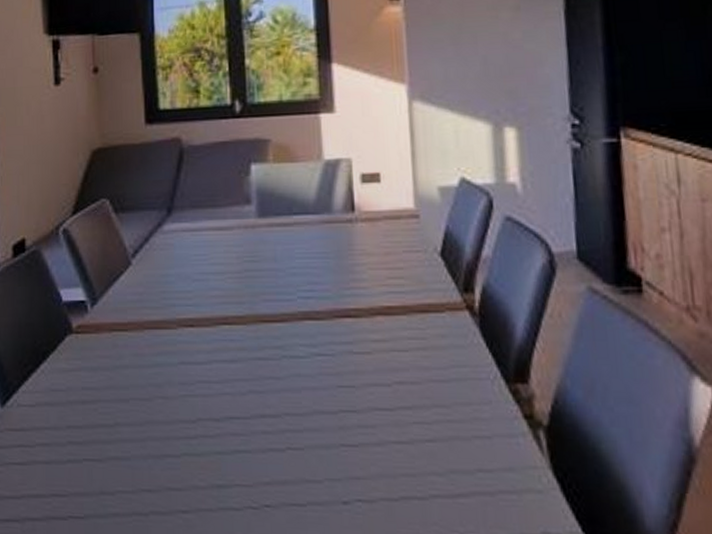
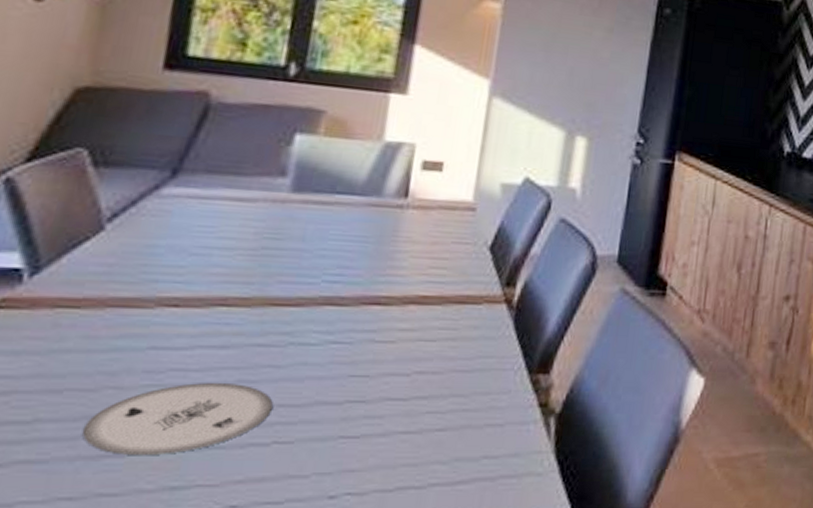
plate: none [147,393,280,456] -> present [82,383,273,455]

